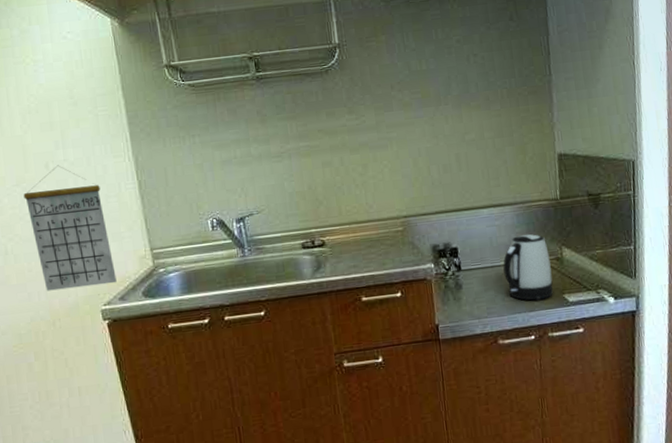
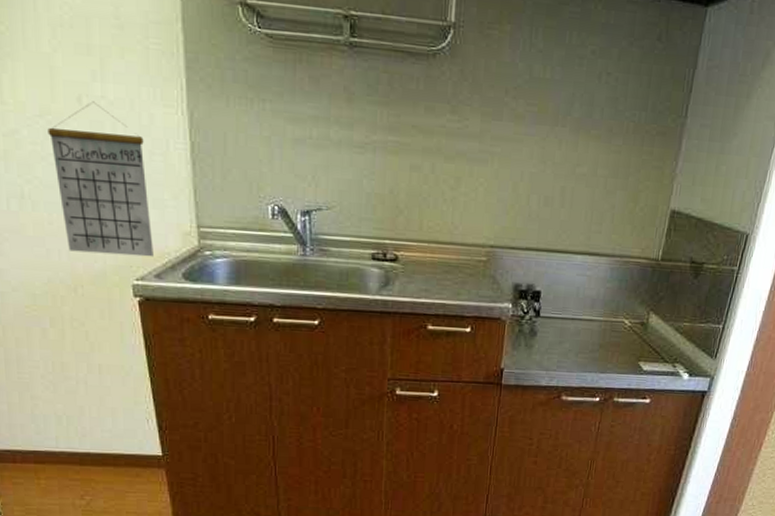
kettle: present [503,234,553,301] -> none [583,290,635,363]

